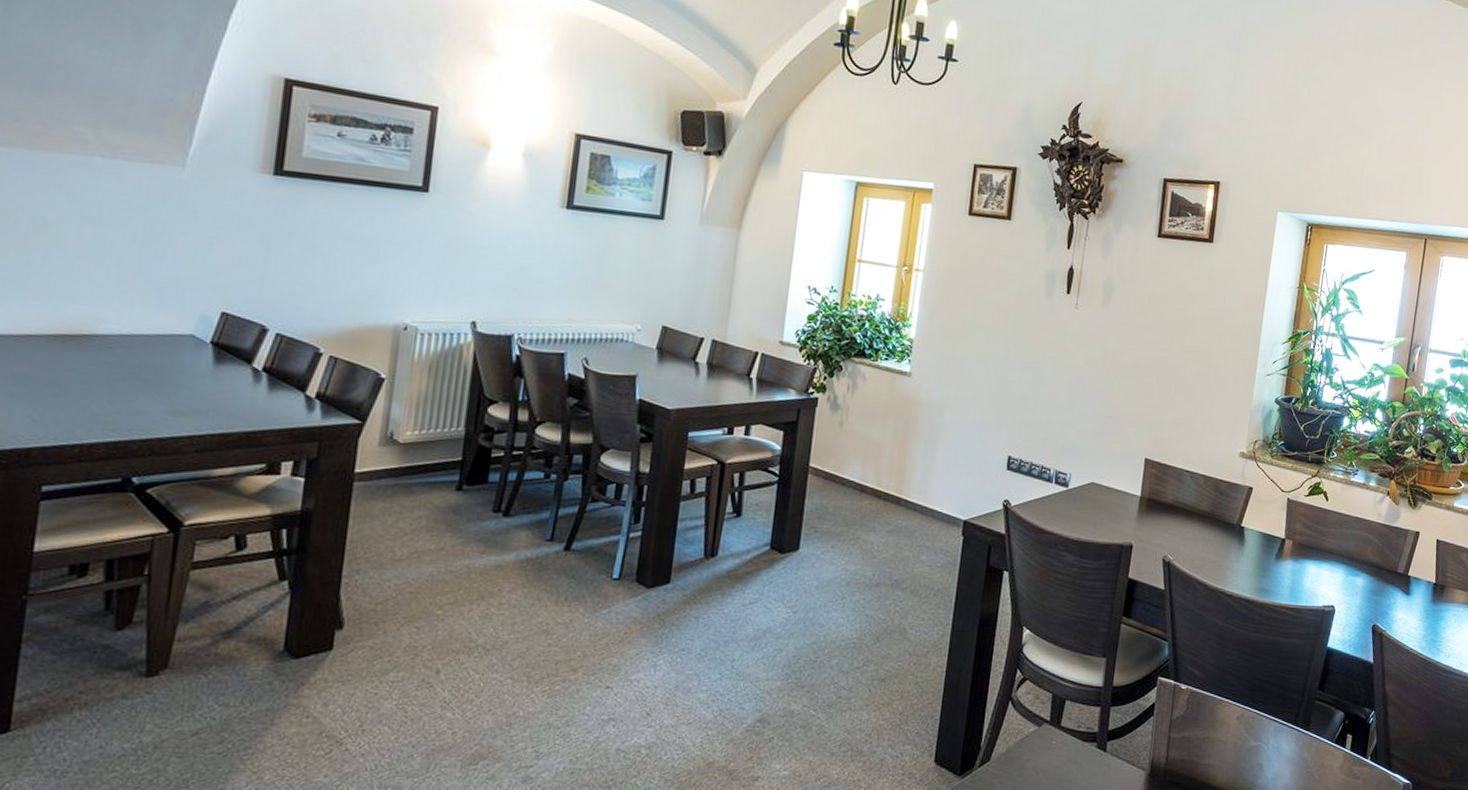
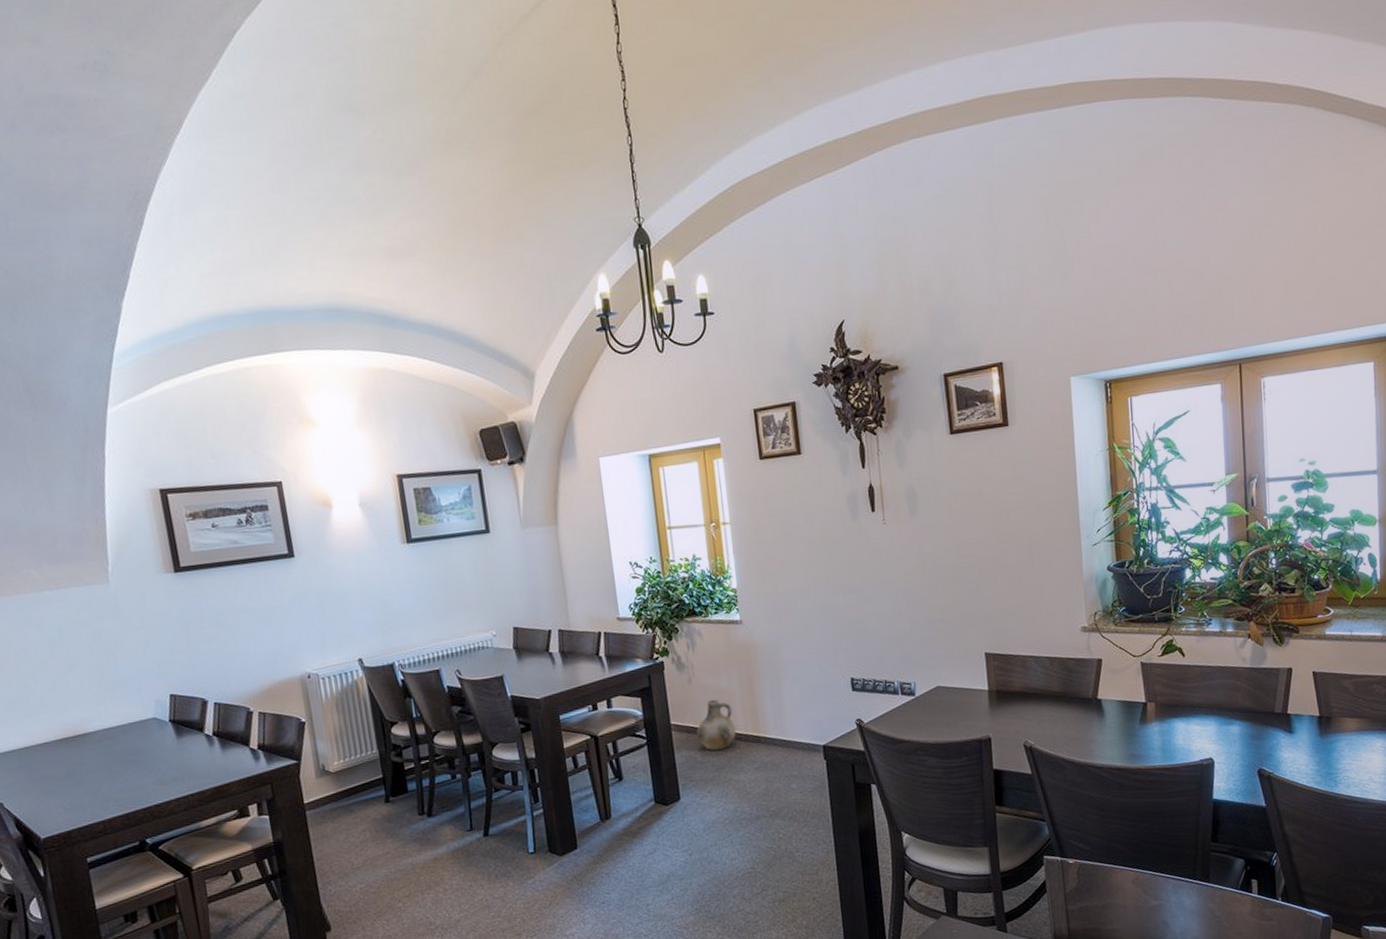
ceramic jug: none [834,448,880,505] -> present [696,699,737,751]

